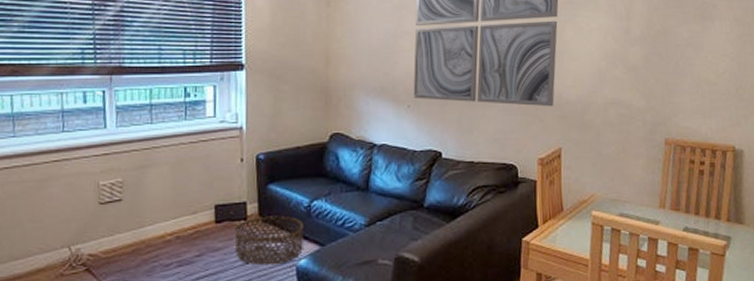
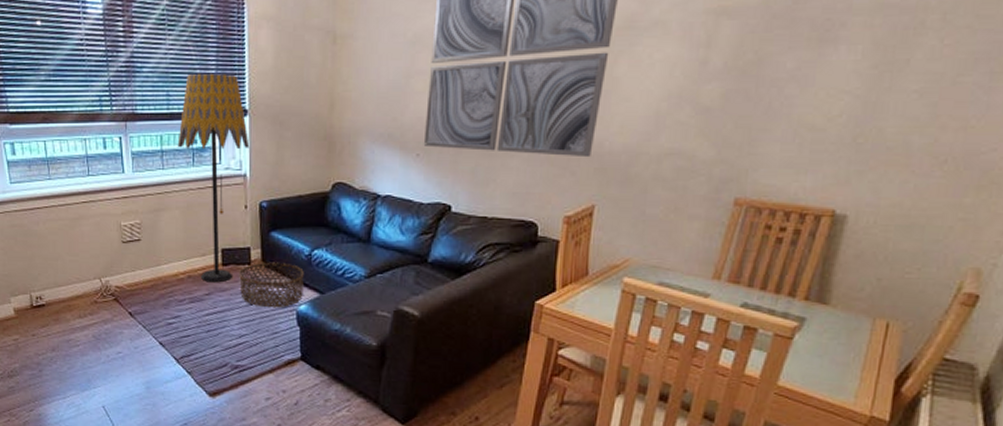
floor lamp: none [168,28,246,243] -> present [177,73,250,283]

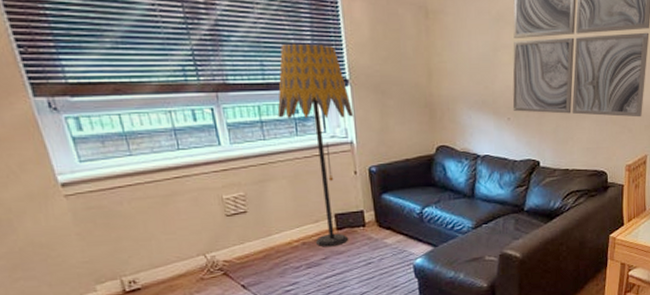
basket: present [239,262,304,308] -> none [354,221,418,265]

